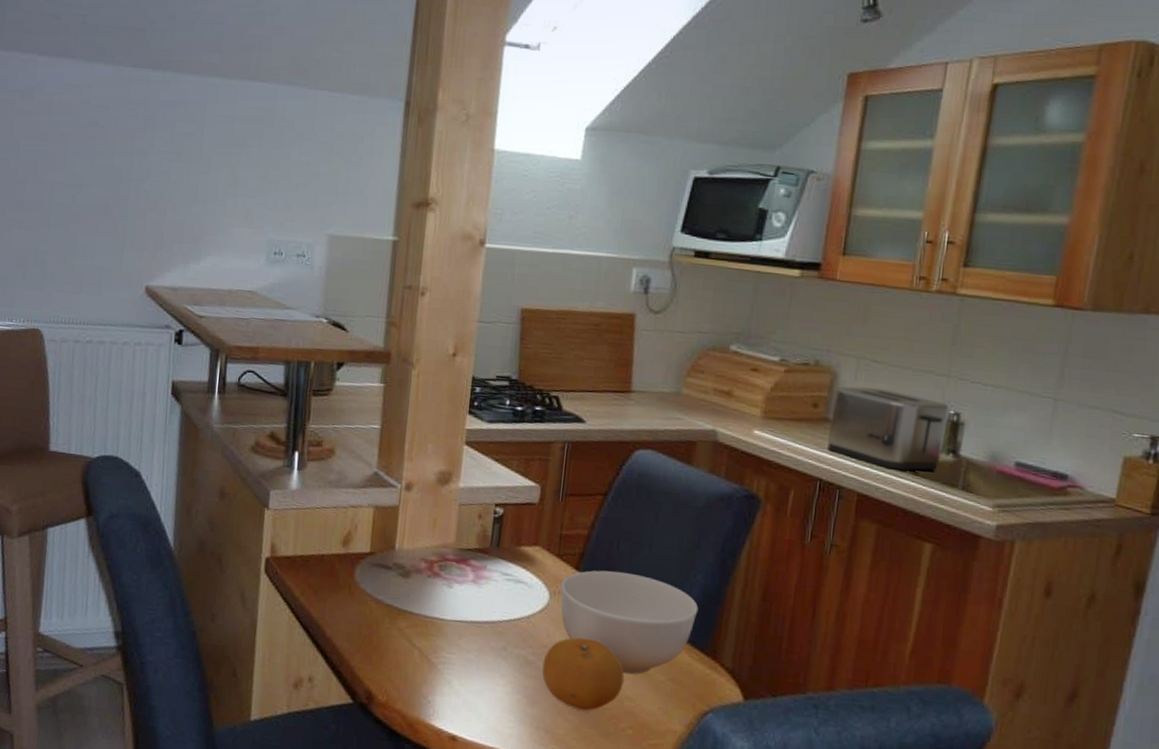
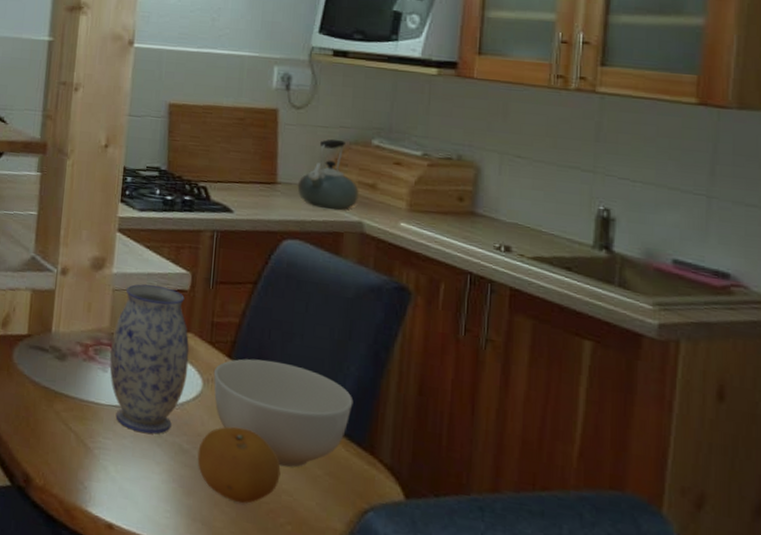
vase: none [455,498,537,647] -> present [109,284,190,434]
kettle: none [651,344,715,418] -> present [297,138,359,210]
toaster: present [827,386,950,471] -> none [475,181,598,267]

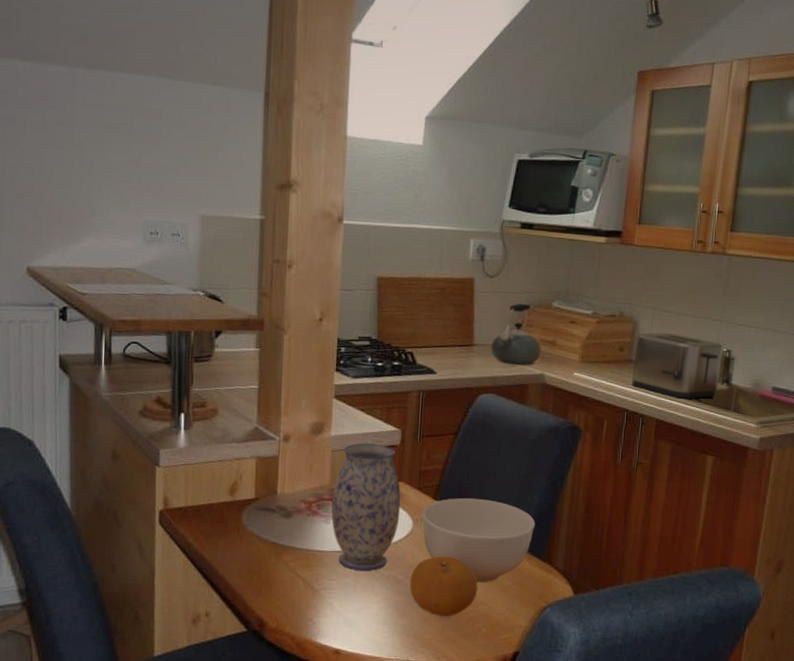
toaster: none [475,181,598,267] -> present [631,333,723,399]

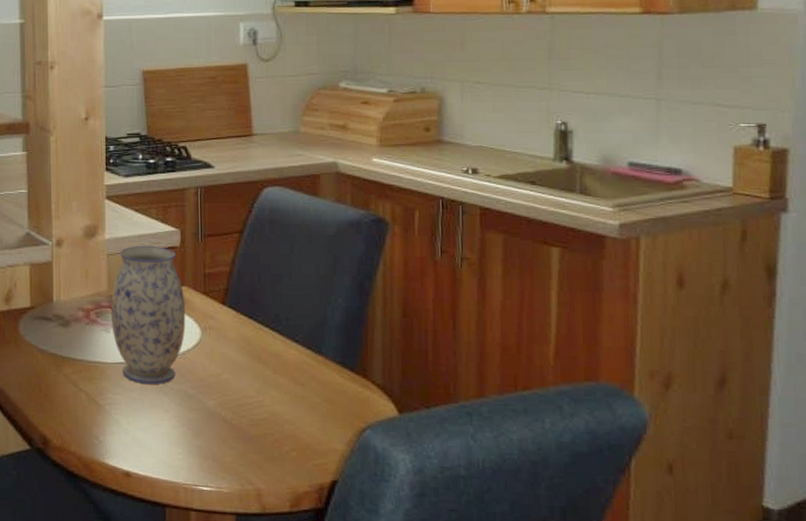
fruit: present [409,556,478,617] -> none [202,368,282,438]
bowl: present [421,497,536,583] -> none [210,302,343,399]
kettle: present [490,303,542,365] -> none [272,86,331,153]
toaster: present [631,333,723,399] -> none [443,108,556,181]

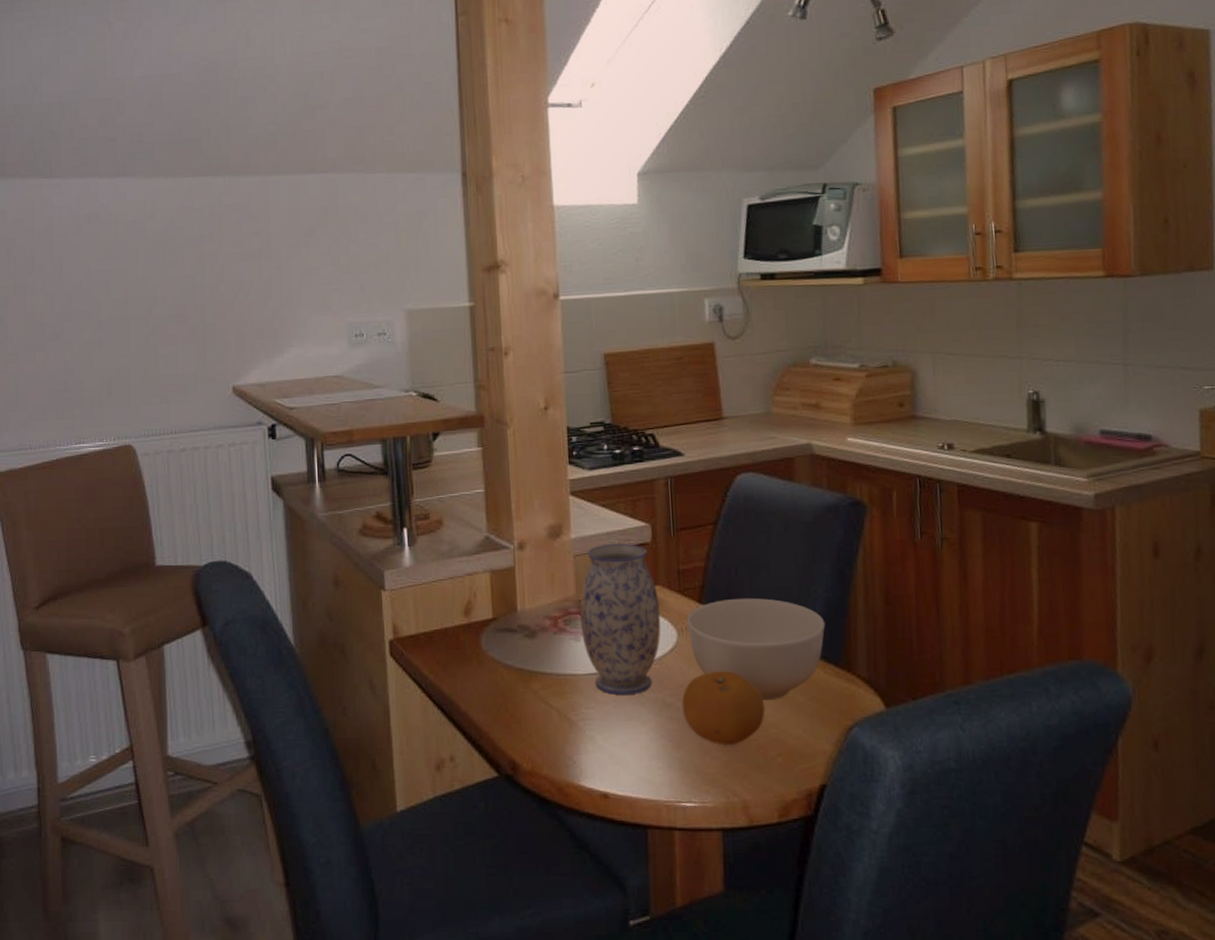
fruit: none [202,368,282,438] -> present [681,670,765,746]
bowl: none [210,302,343,399] -> present [686,597,826,701]

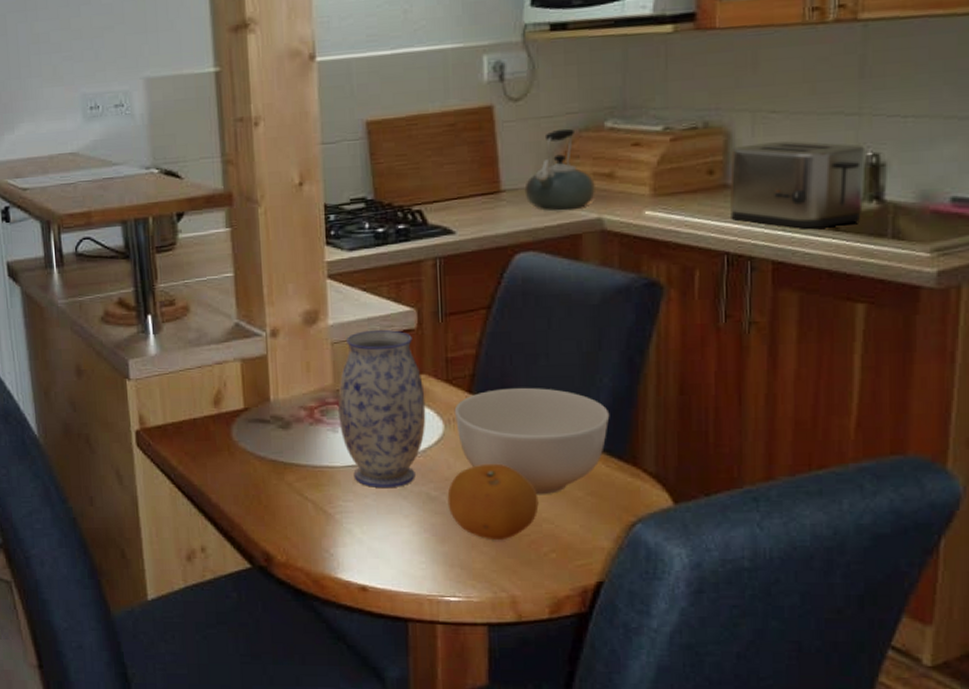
kettle: none [743,364,804,436] -> present [524,128,595,210]
toaster: none [917,379,1029,456] -> present [729,141,866,229]

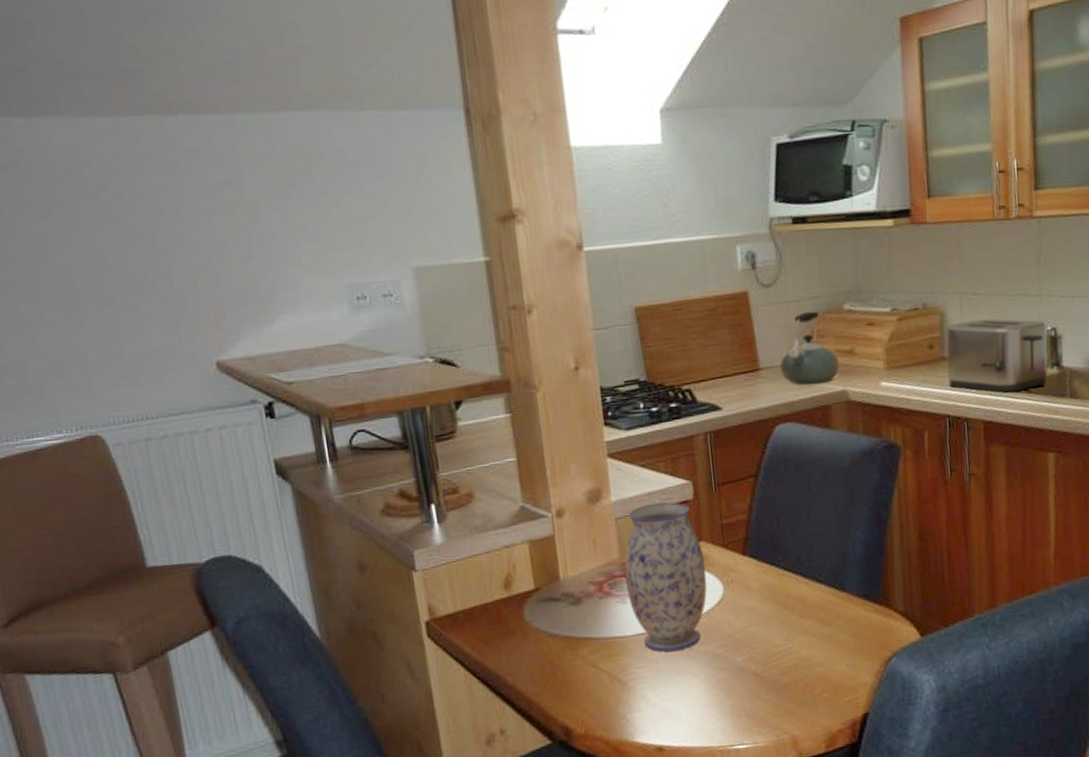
fruit: present [447,463,539,541] -> none [730,617,811,688]
bowl: present [454,387,610,495] -> none [731,545,865,642]

